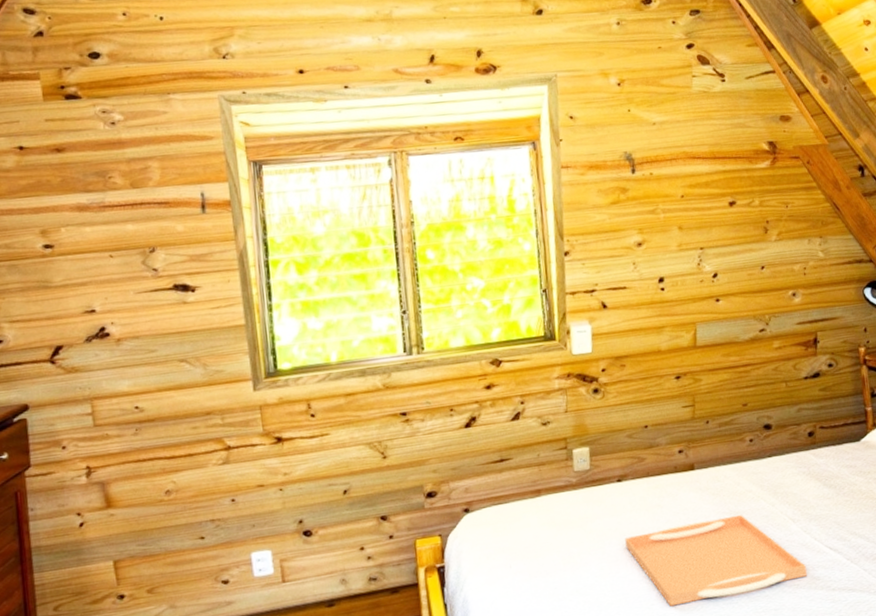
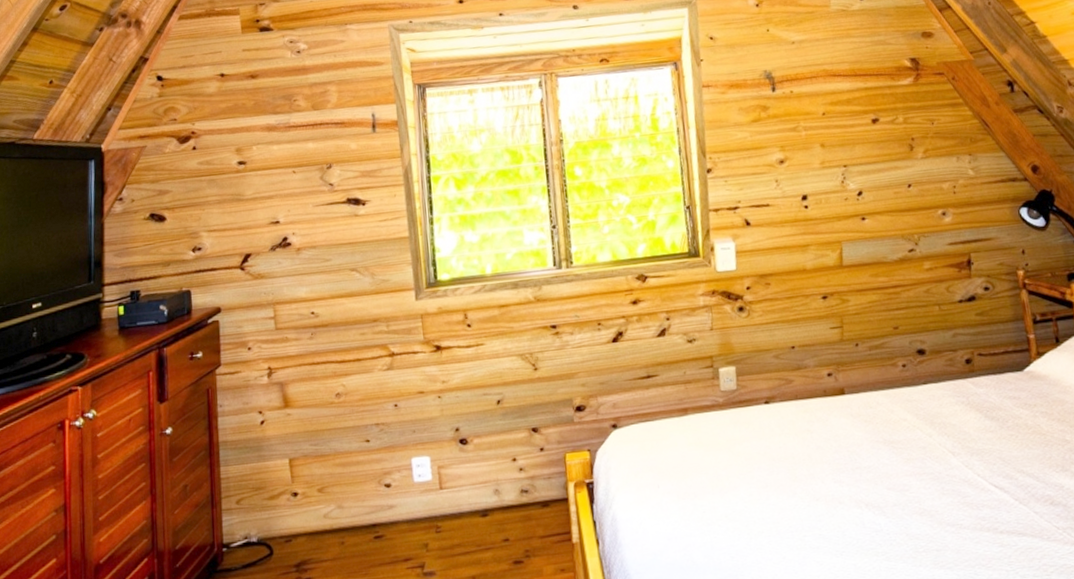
serving tray: present [625,514,808,607] -> none [774,444,972,540]

